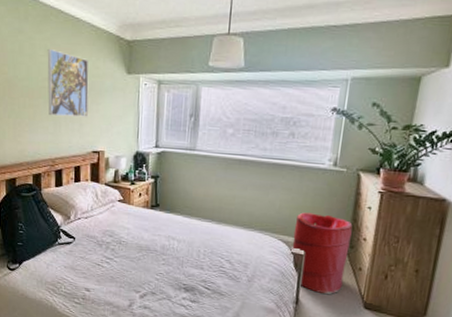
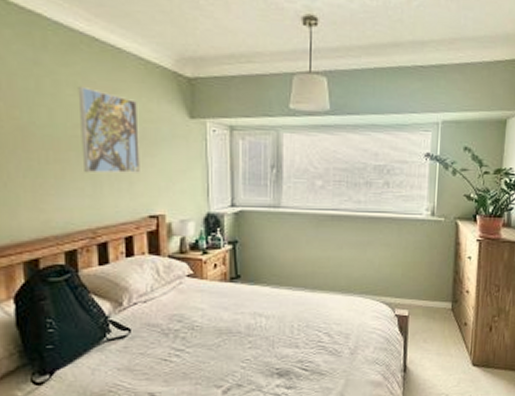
laundry hamper: present [292,212,353,294] -> none [395,269,455,356]

